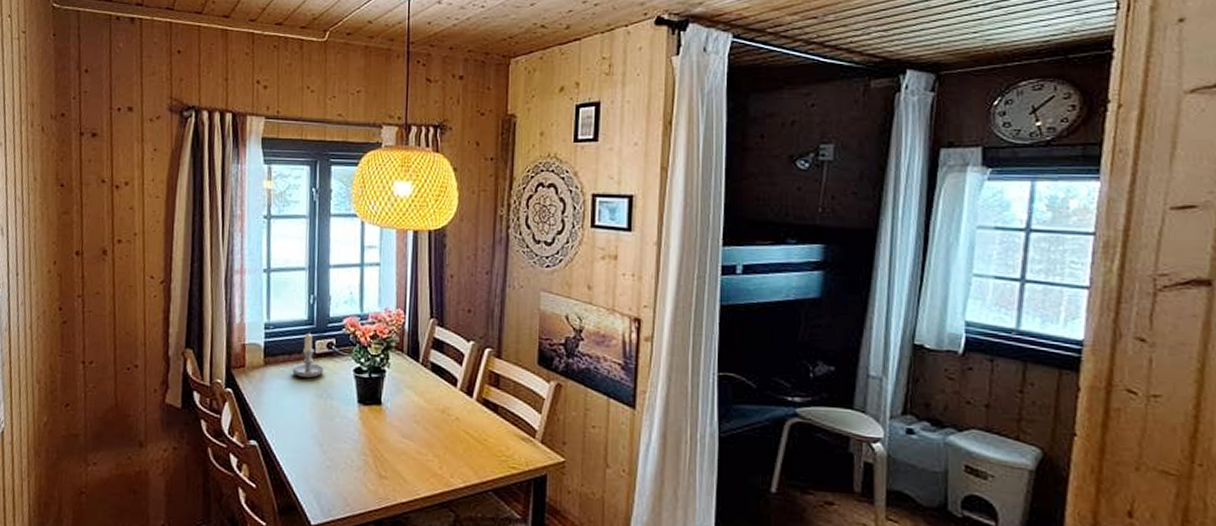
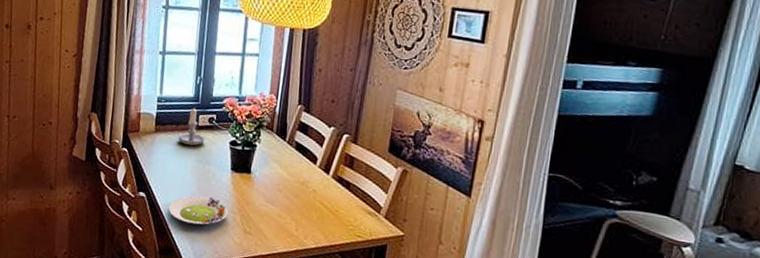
salad plate: none [286,437,358,474] -> present [168,196,228,225]

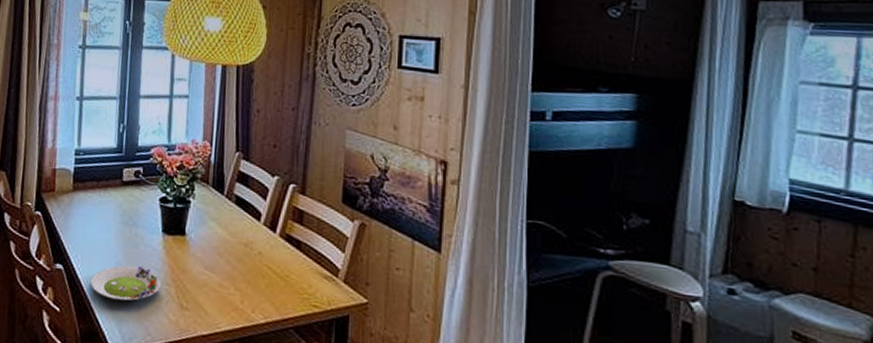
candle: present [178,108,205,146] -> none [100,160,131,205]

